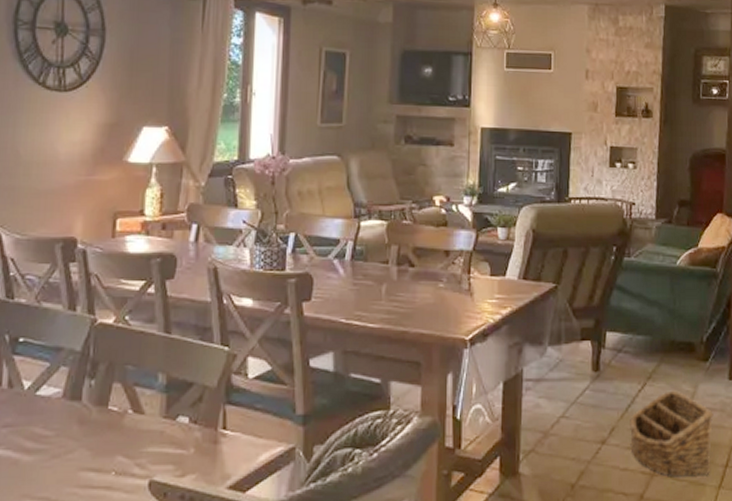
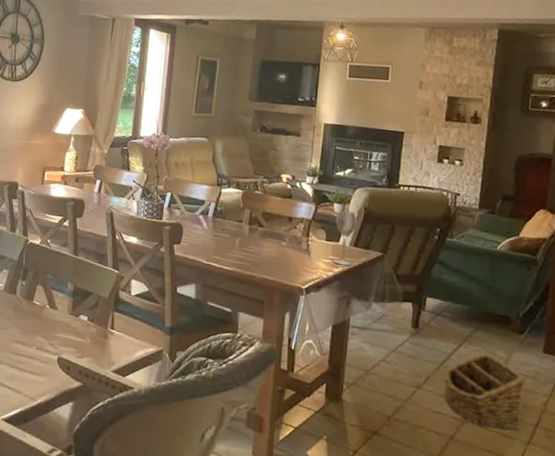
wineglass: none [500,235,525,305] -> present [333,210,357,266]

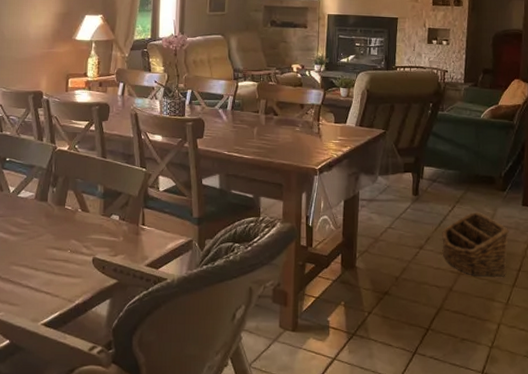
wineglass: present [333,210,357,266] -> none [342,94,361,145]

